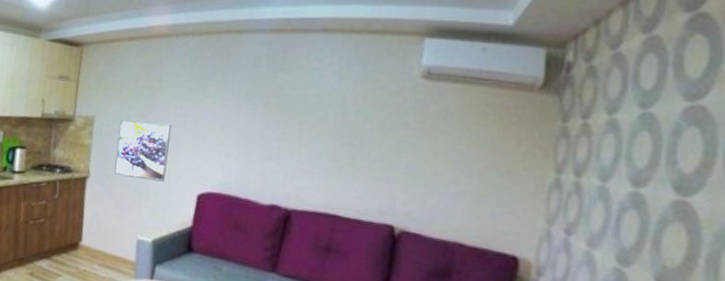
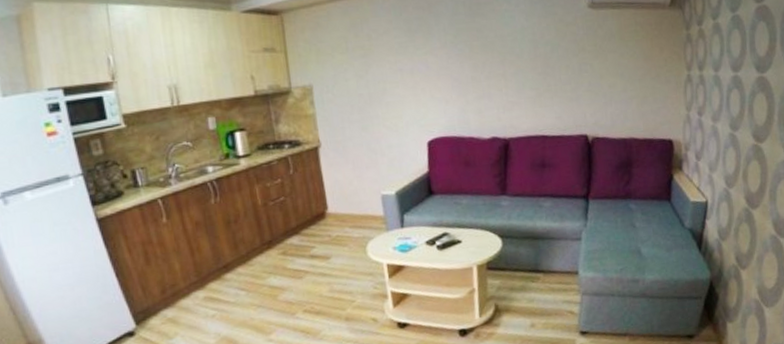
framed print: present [114,120,172,182] -> none [339,80,395,139]

